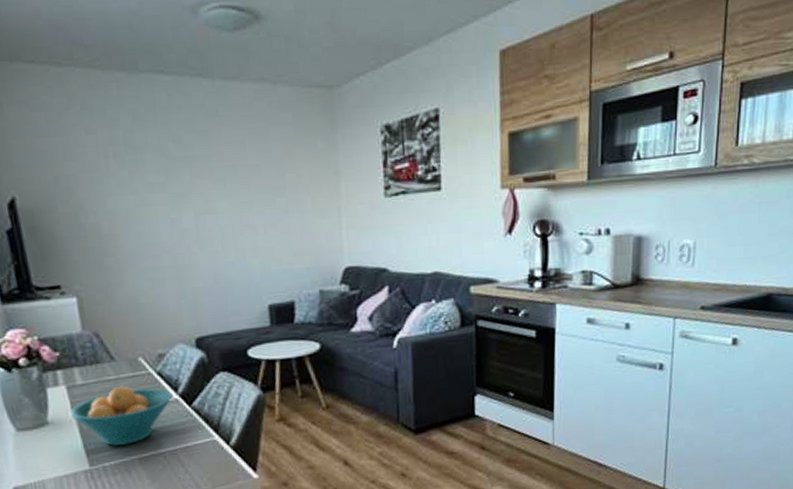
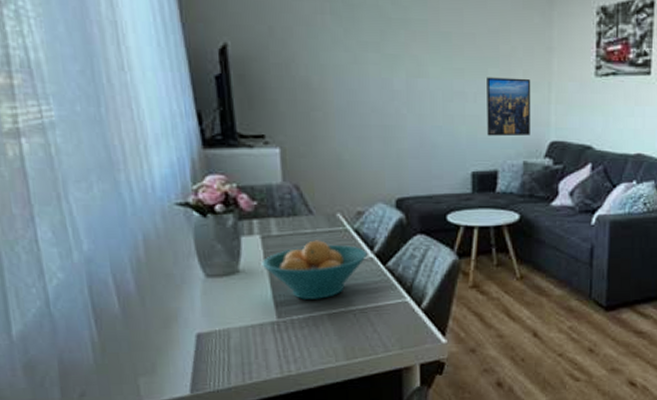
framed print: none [275,205,324,268] -> present [487,77,531,137]

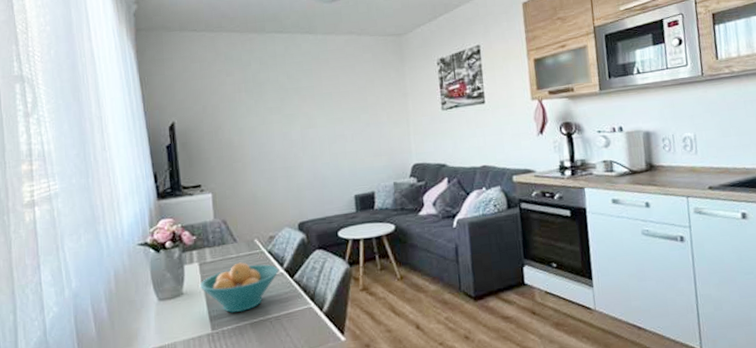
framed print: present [487,77,531,137] -> none [360,118,397,166]

